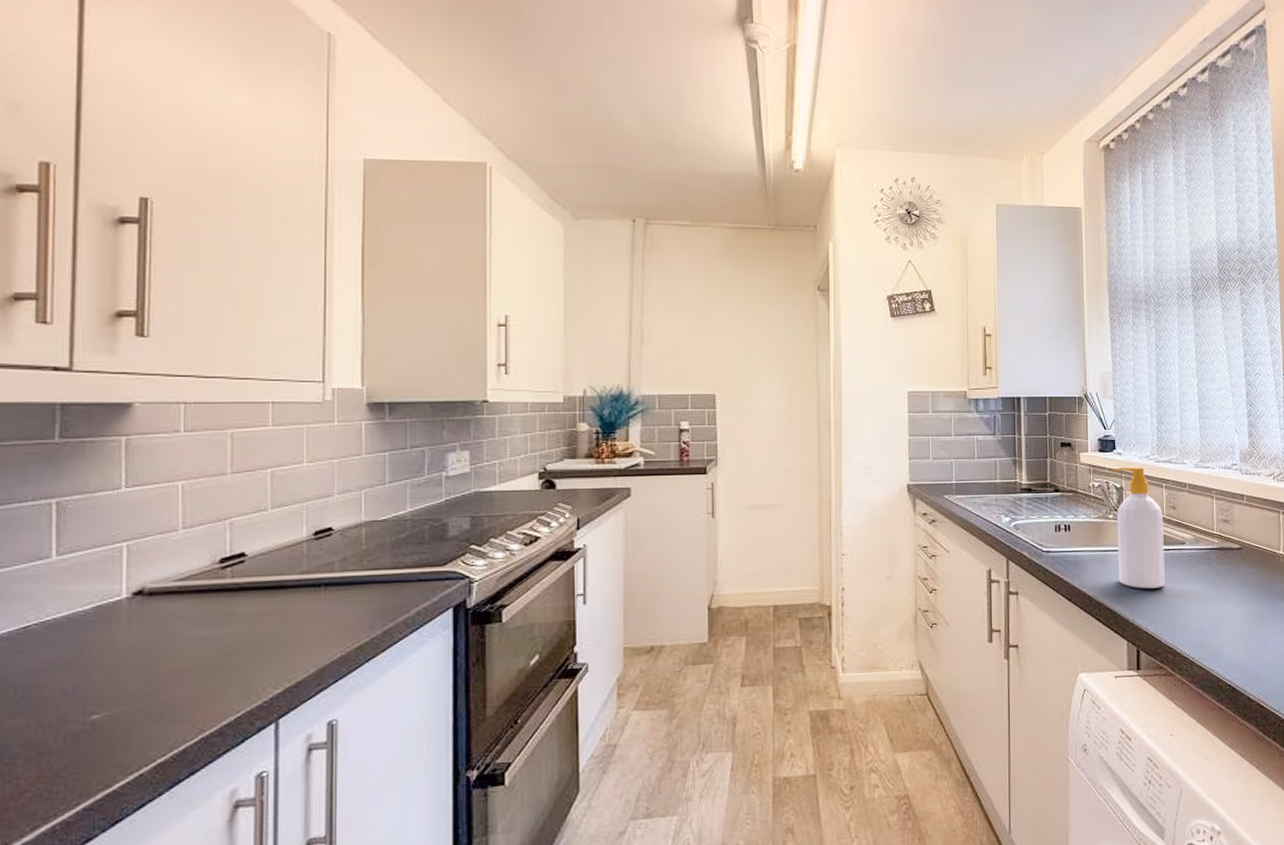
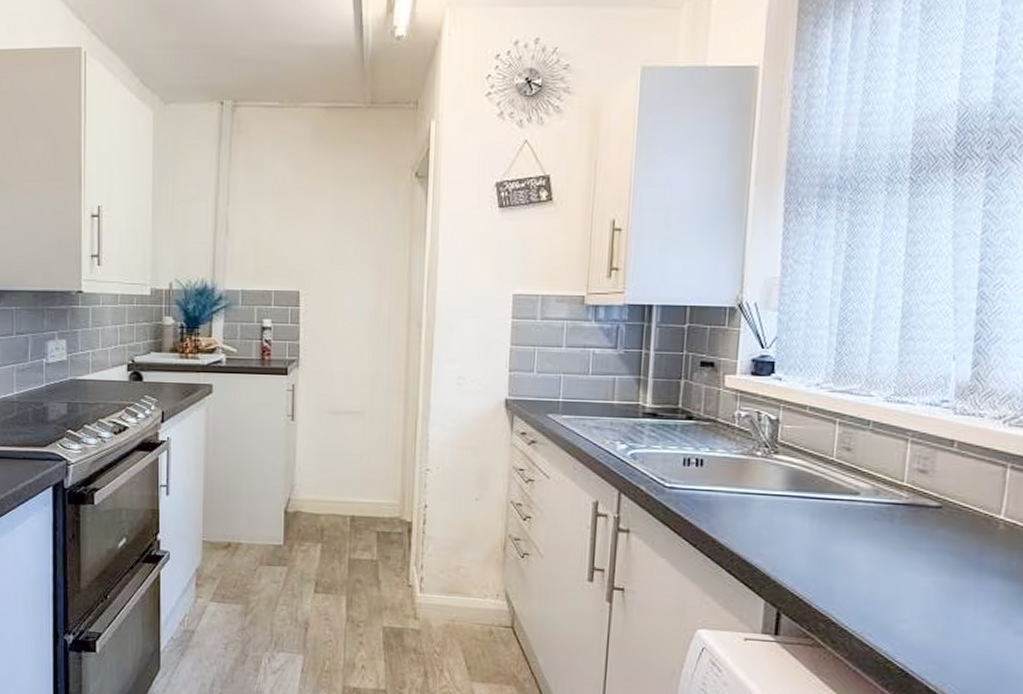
soap bottle: present [1114,467,1165,589] -> none [761,395,832,544]

